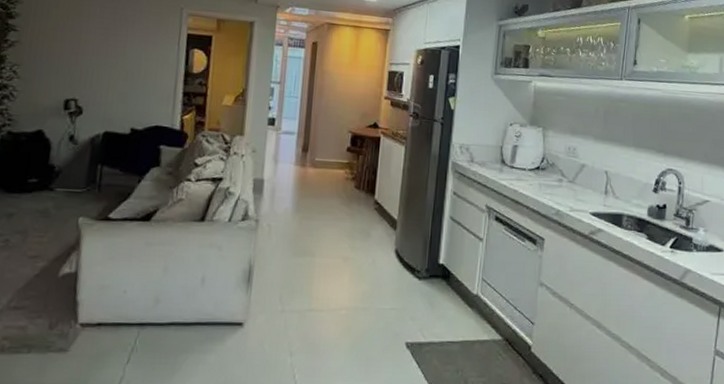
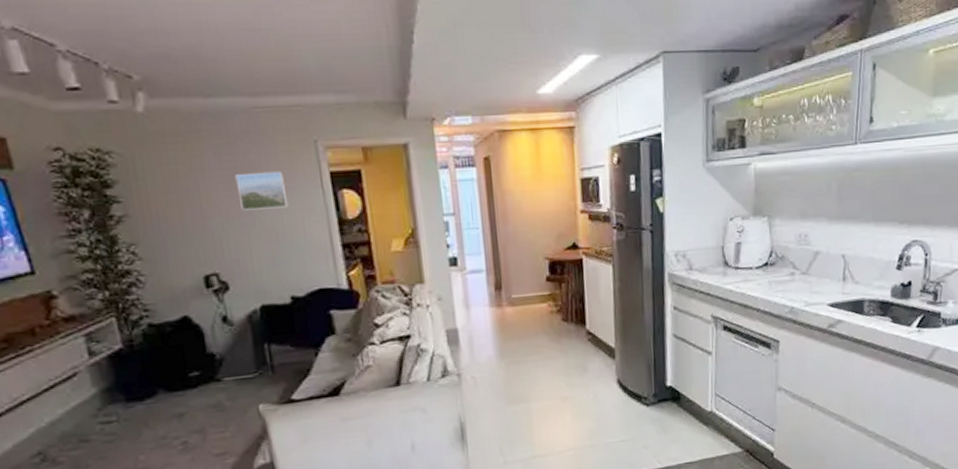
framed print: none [110,24,150,56] -> present [235,170,289,211]

